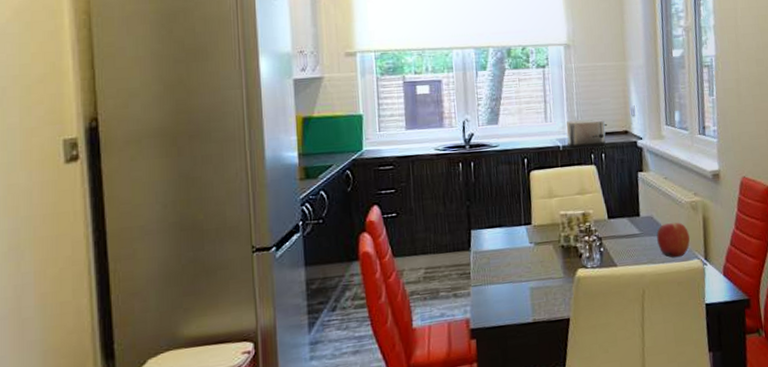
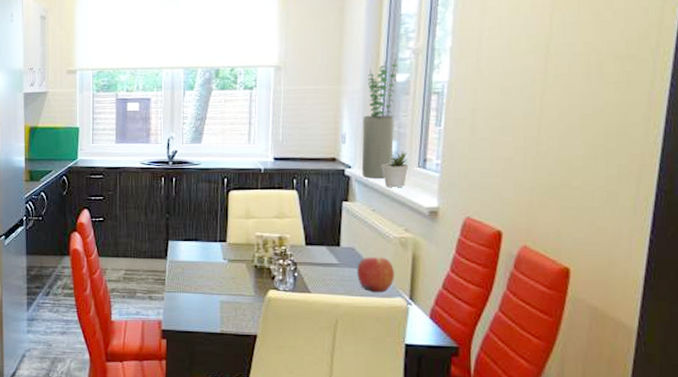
toaster: present [566,119,607,149] -> none [269,143,313,173]
vase: none [648,35,678,149] -> present [361,58,399,180]
potted plant: none [669,120,691,156] -> present [382,151,409,188]

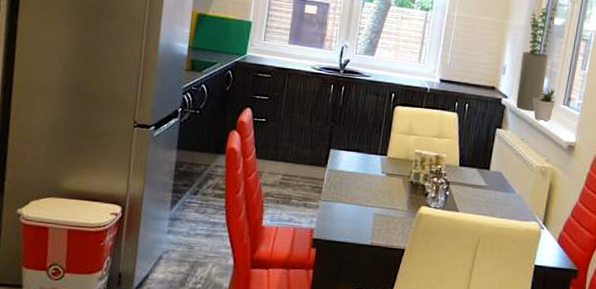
fruit: present [357,257,395,292] -> none [501,182,534,216]

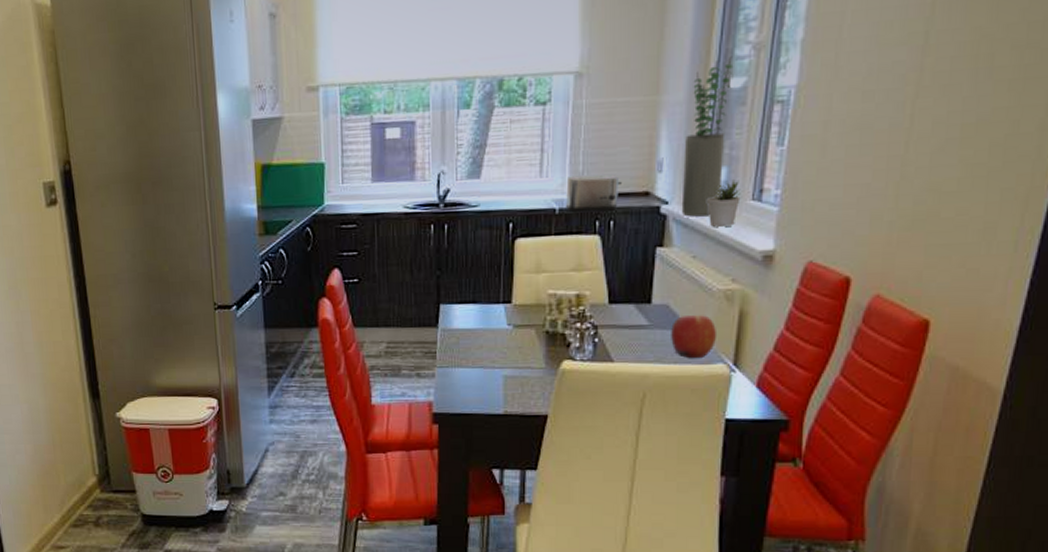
toaster: none [435,66,477,98] -> present [566,174,622,213]
fruit: none [501,182,534,216] -> present [671,315,718,358]

